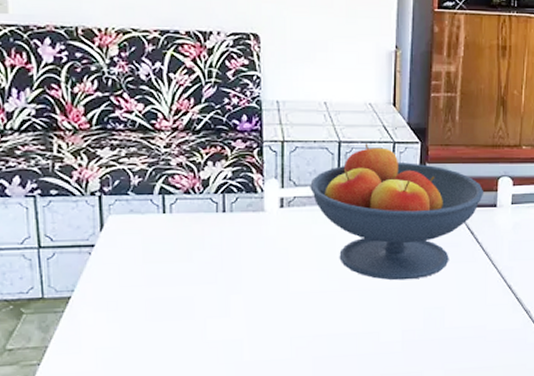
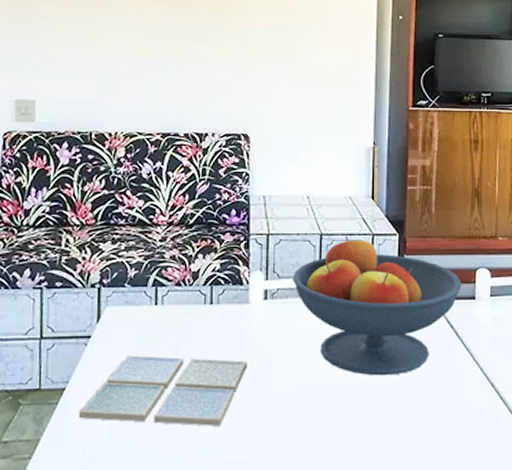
drink coaster: none [87,263,264,330] -> present [78,355,247,426]

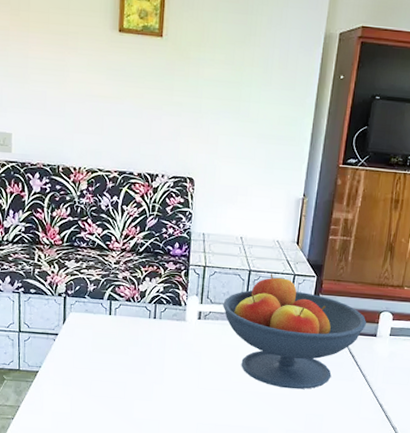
drink coaster: present [78,355,247,426] -> none [48,352,181,412]

